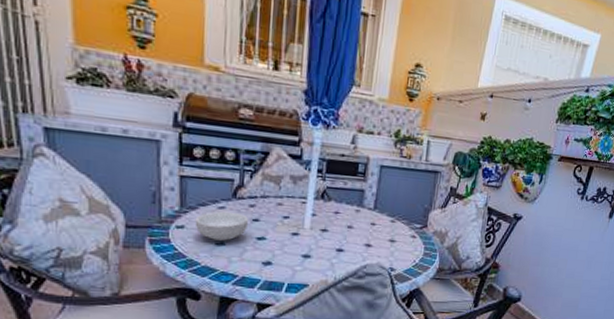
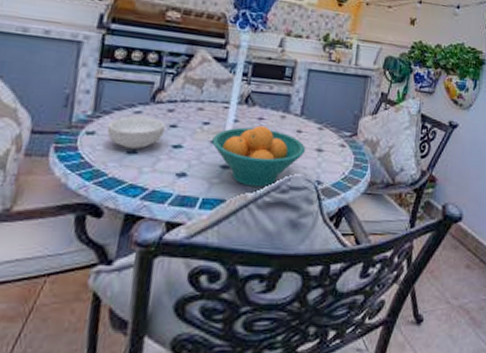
fruit bowl: none [293,219,380,274] -> present [212,126,306,188]

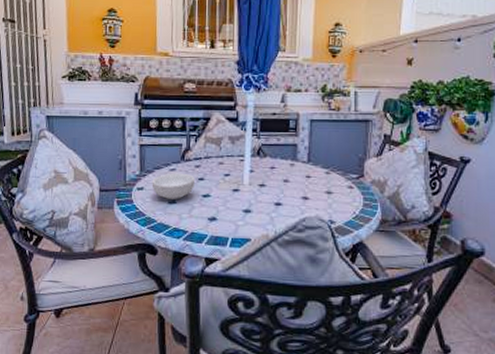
fruit bowl: present [212,126,306,188] -> none [234,174,317,228]

